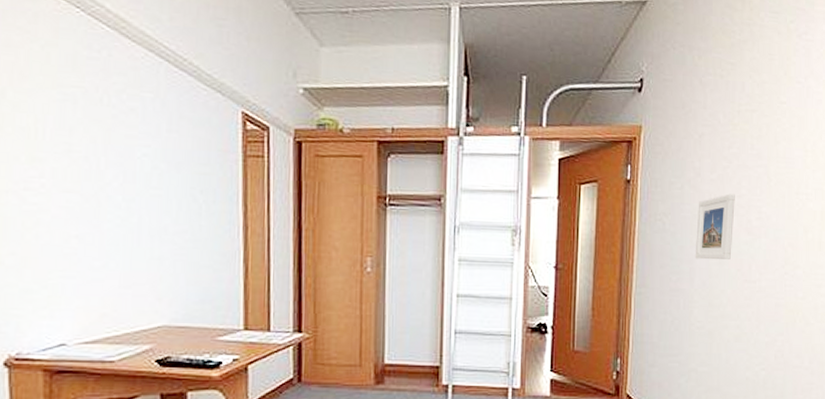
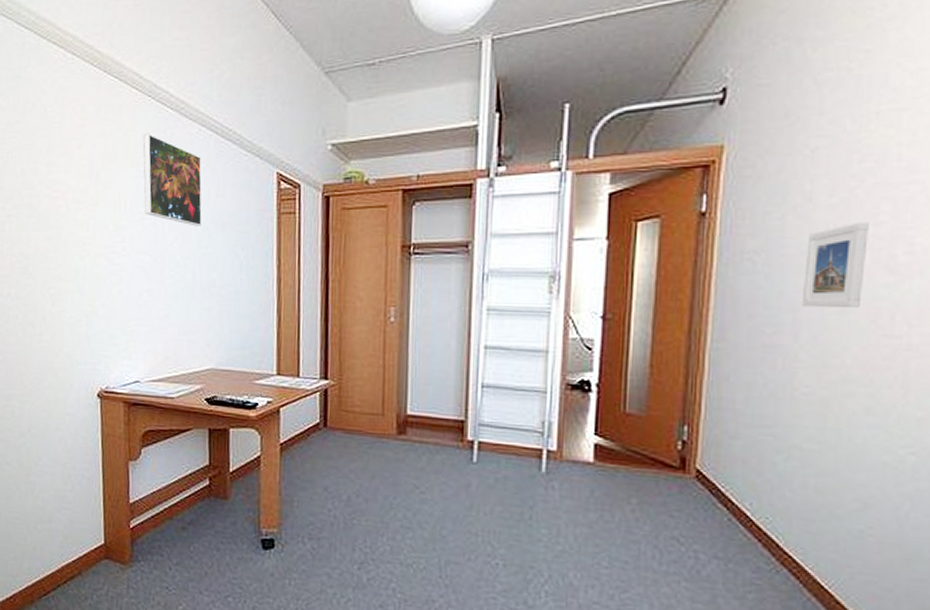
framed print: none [68,50,150,164] -> present [143,133,202,226]

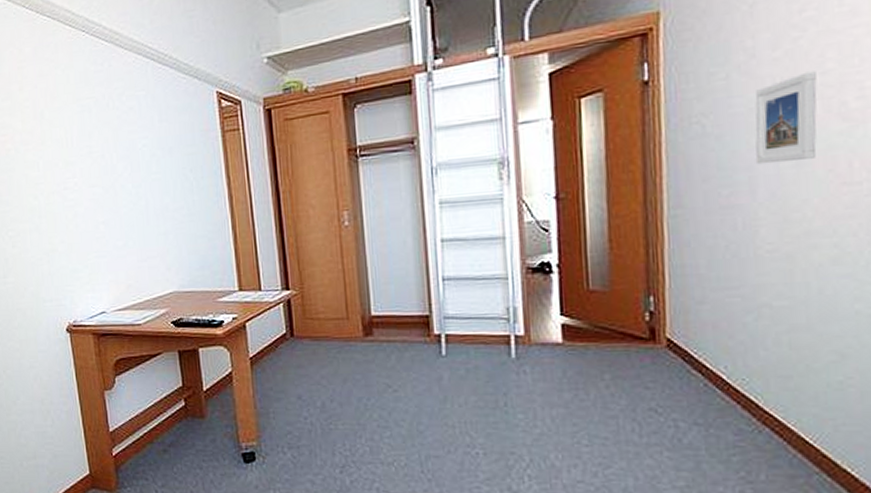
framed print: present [143,133,202,226] -> none [81,67,148,154]

